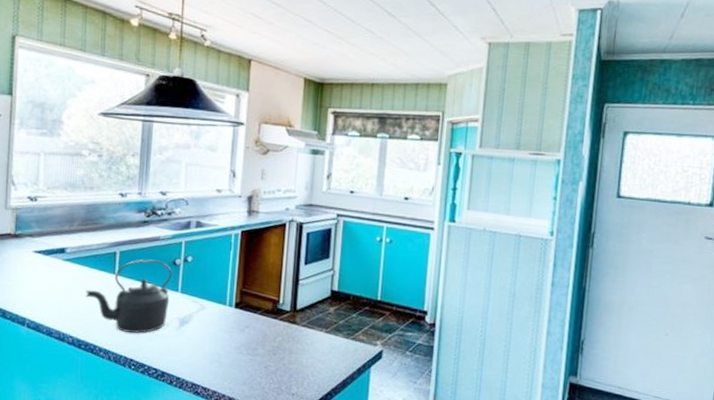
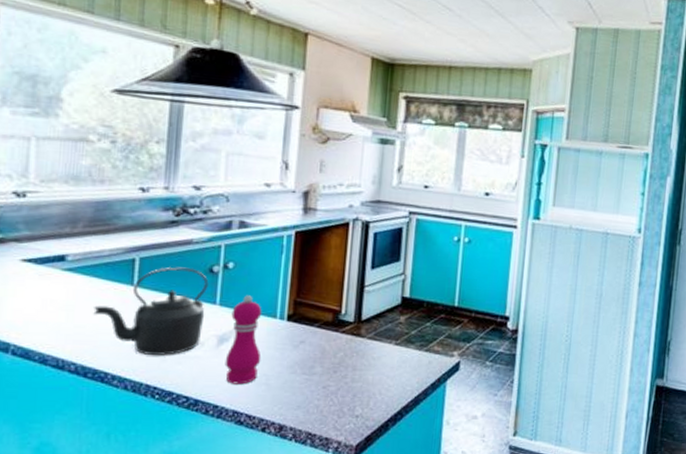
pepper mill: none [185,285,215,361] -> present [225,295,262,385]

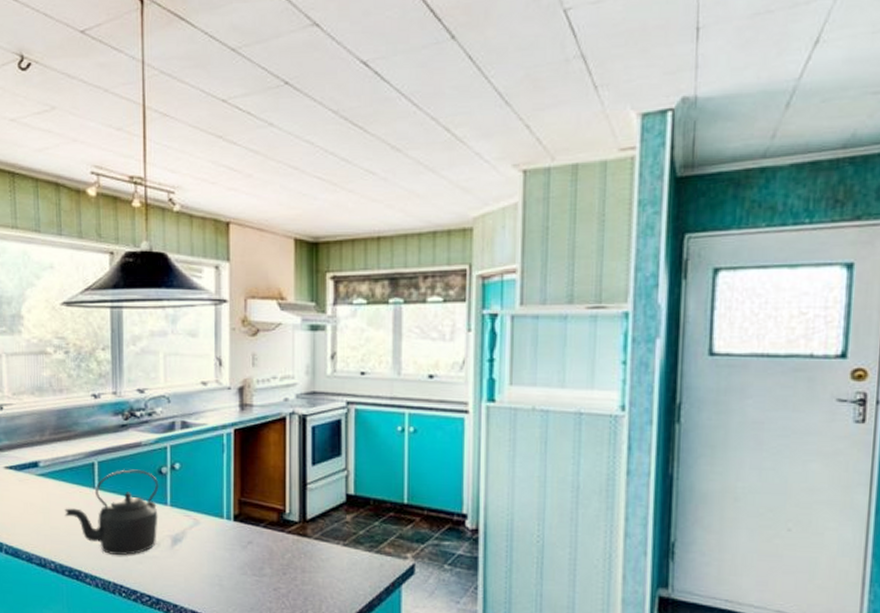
pepper mill: present [225,295,262,385] -> none [180,495,213,585]

